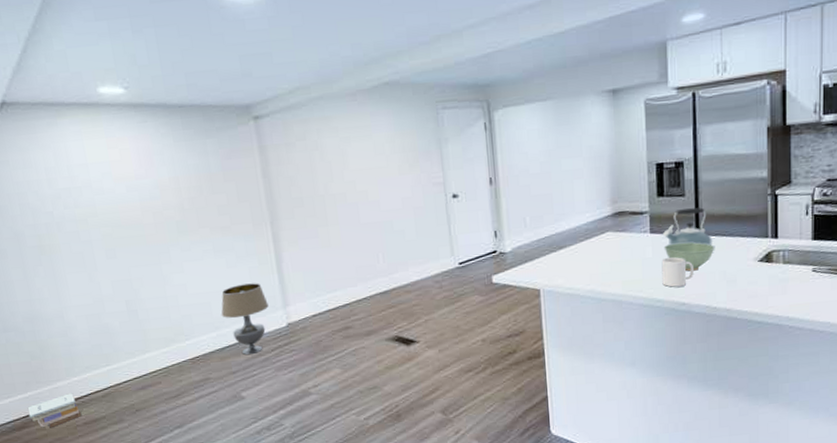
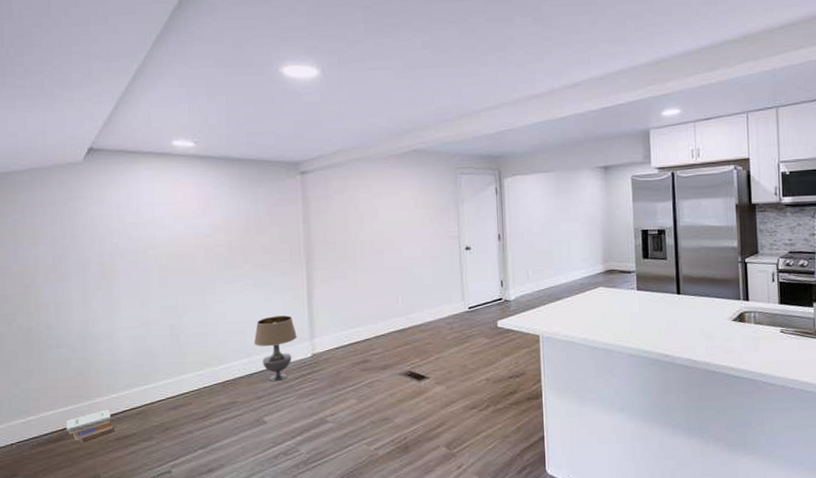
mug: present [661,257,693,287] -> none [647,312,676,340]
kettle: present [663,207,713,246] -> none [648,270,692,305]
bowl: present [664,242,715,272] -> none [649,300,694,326]

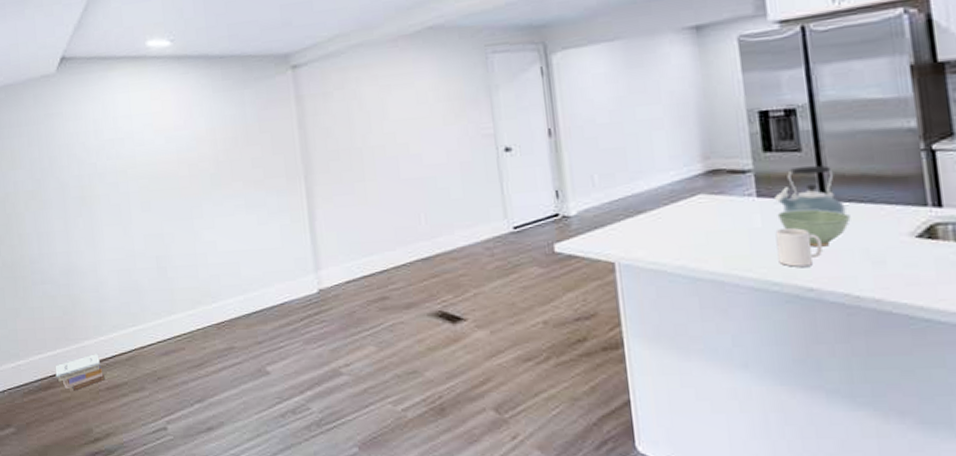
table lamp: present [253,315,297,382] -> none [249,242,299,324]
mug: none [647,312,676,340] -> present [775,227,822,267]
kettle: none [648,270,692,305] -> present [775,165,846,215]
bowl: none [649,300,694,326] -> present [777,209,851,247]

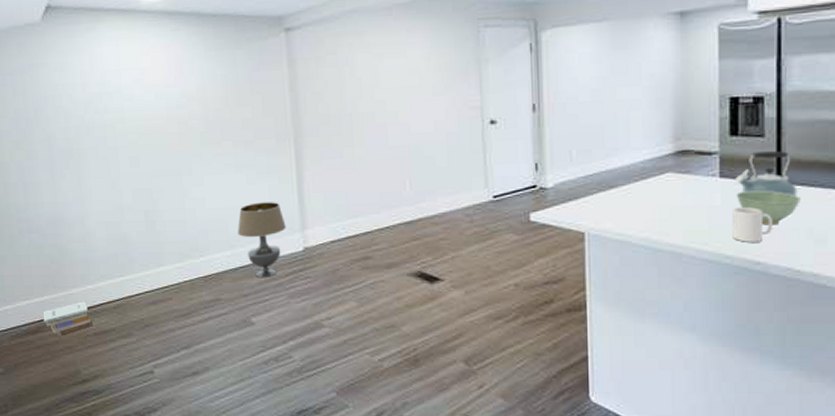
table lamp: none [249,242,299,324] -> present [237,202,286,278]

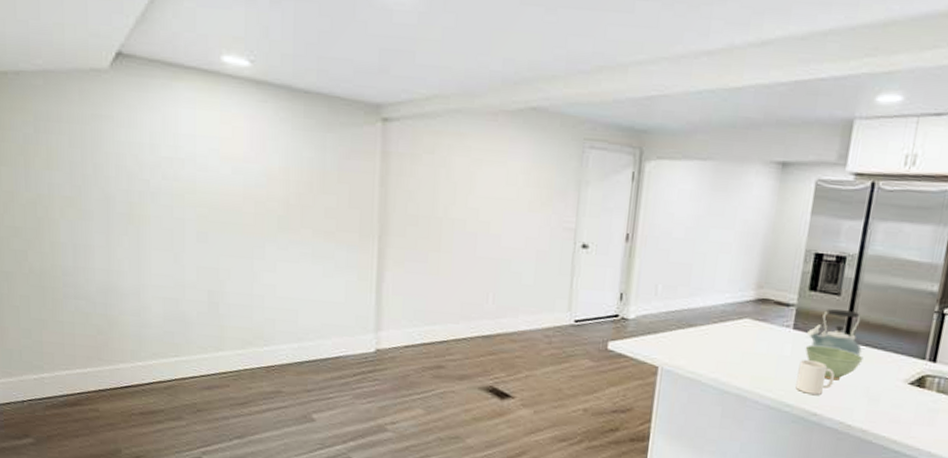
books: present [42,301,93,335] -> none [84,378,140,411]
table lamp: present [237,202,286,278] -> none [307,297,360,375]

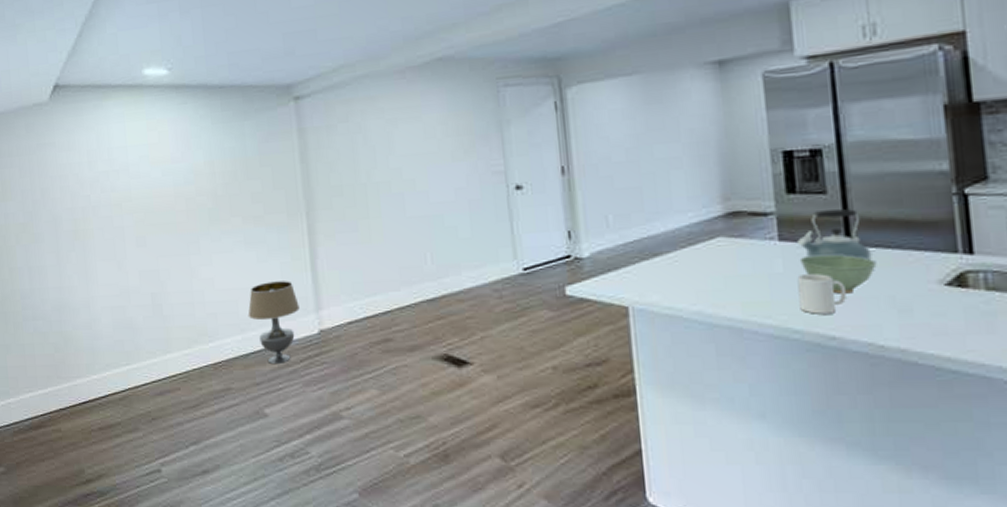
table lamp: none [307,297,360,375] -> present [248,281,300,365]

